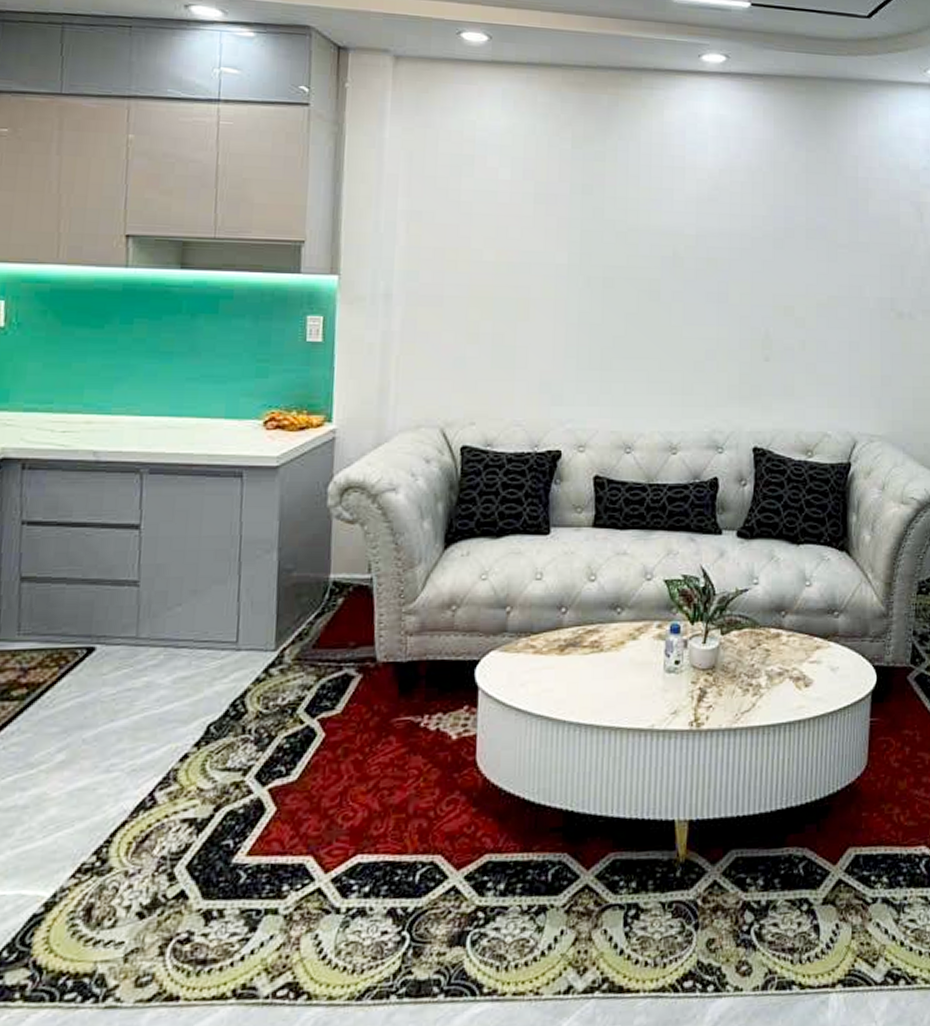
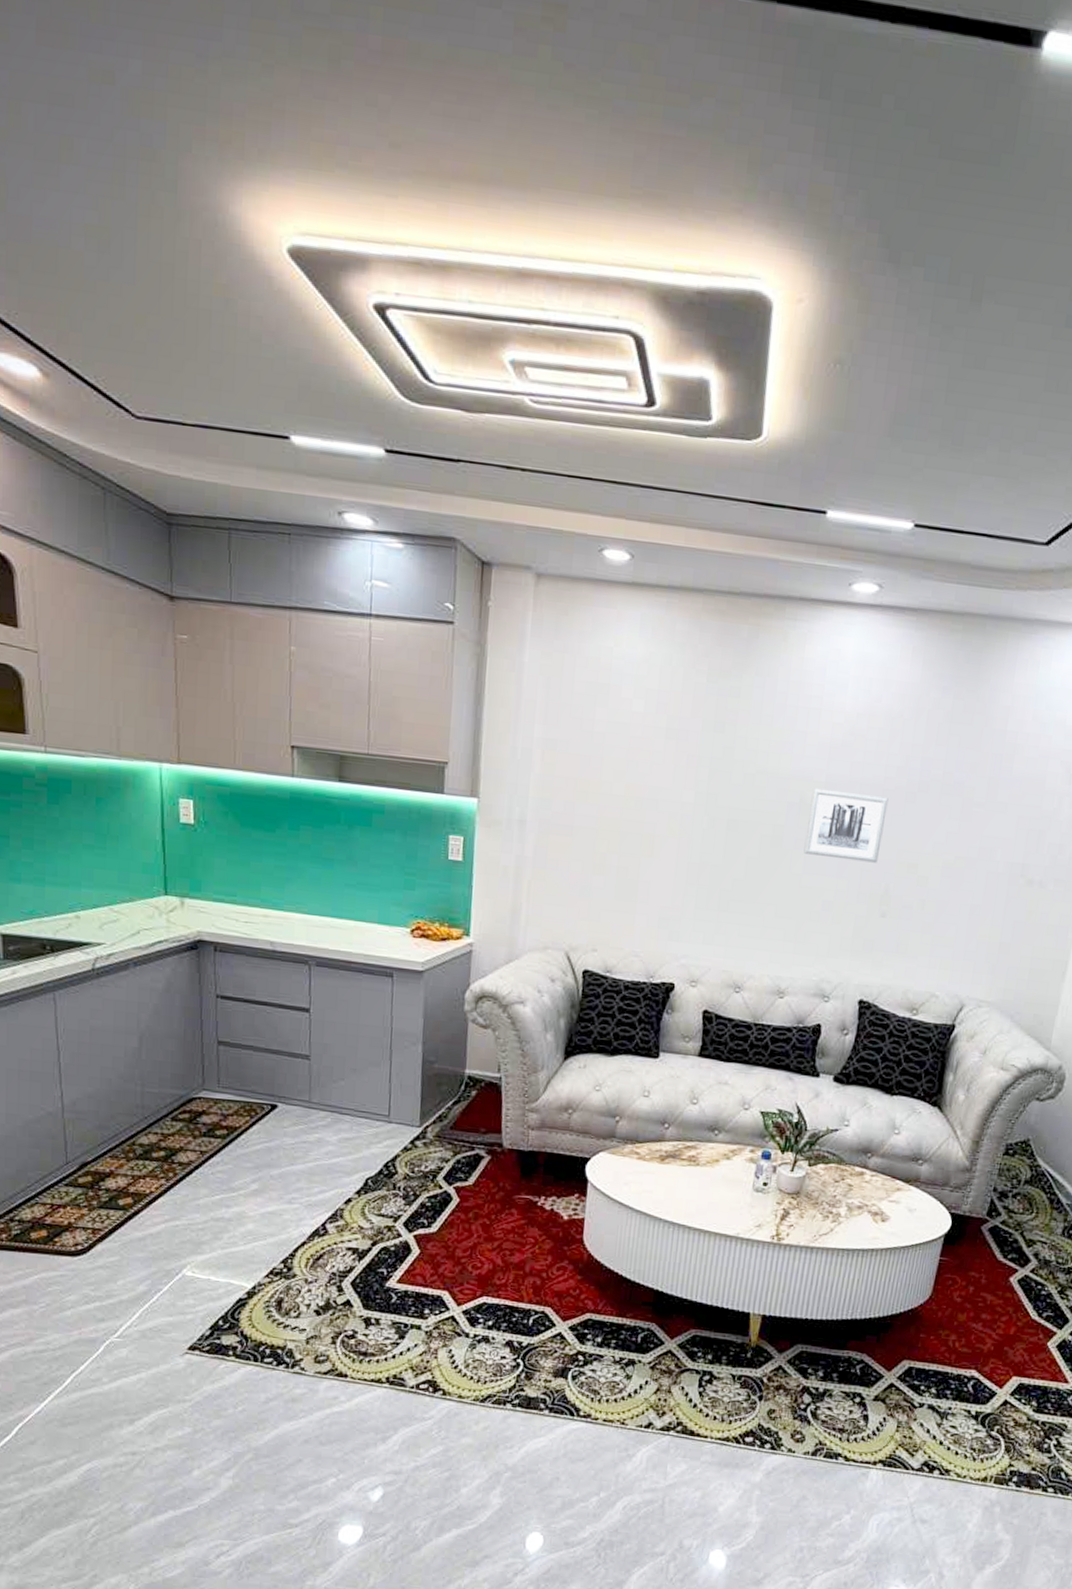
wall art: none [682,241,758,309] -> present [803,788,889,863]

